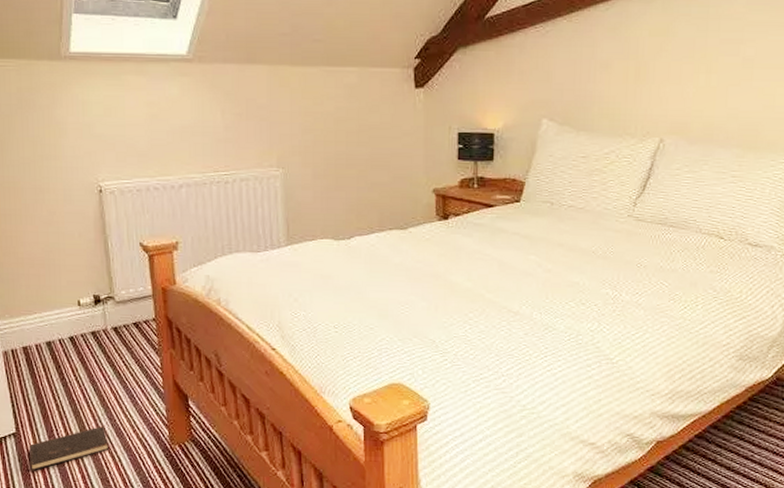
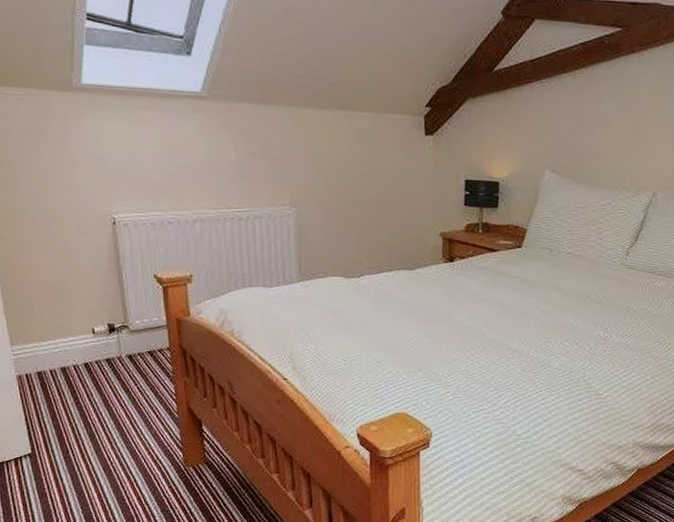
hardcover book: present [29,425,109,471] -> none [45,447,124,490]

